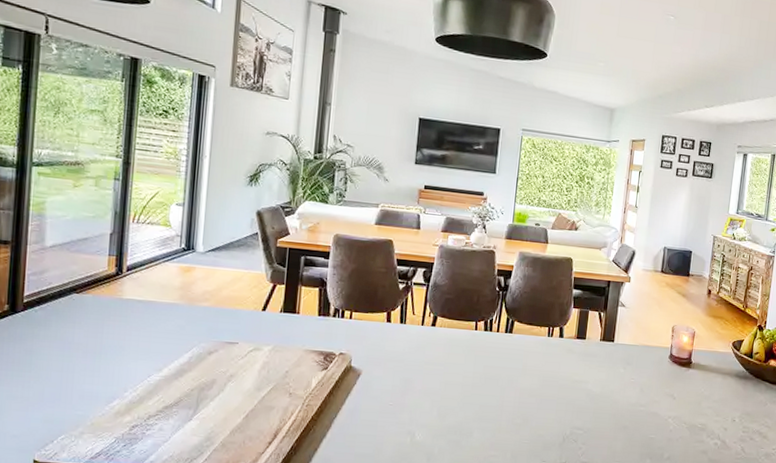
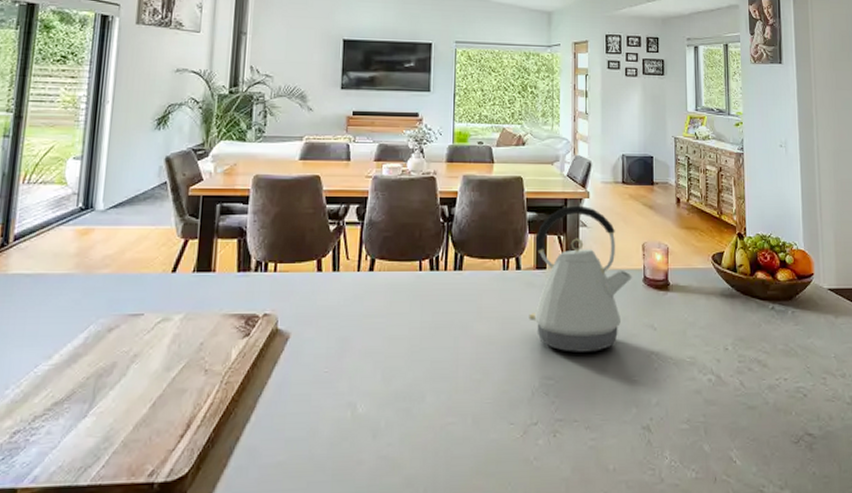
kettle: none [566,287,661,412] -> present [529,205,633,352]

